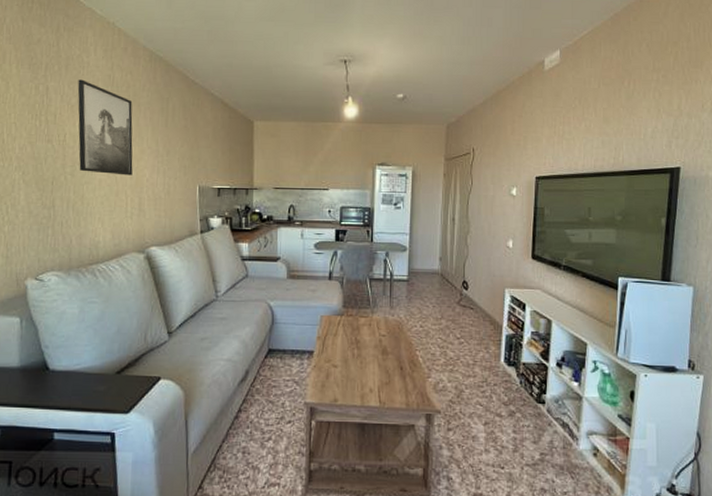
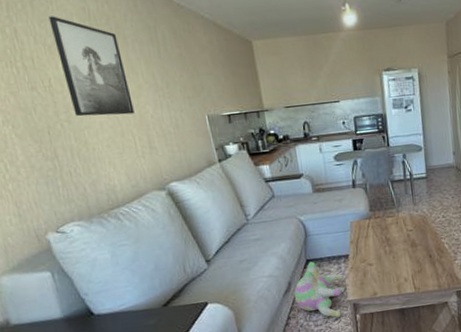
plush toy: none [249,352,305,421] -> present [294,261,346,318]

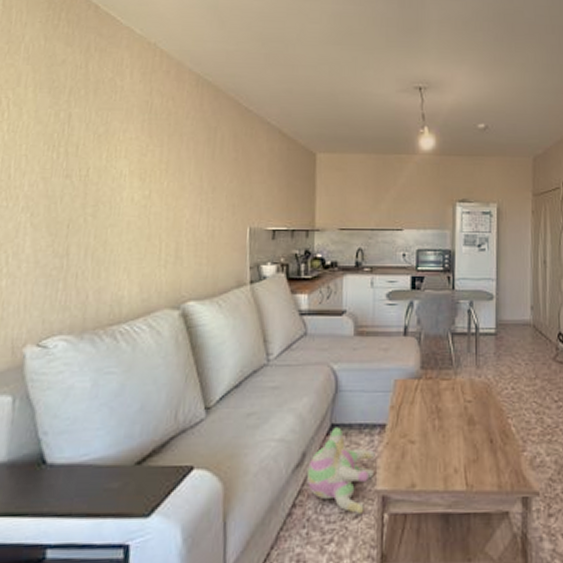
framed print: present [48,16,135,117] -> none [103,105,173,216]

